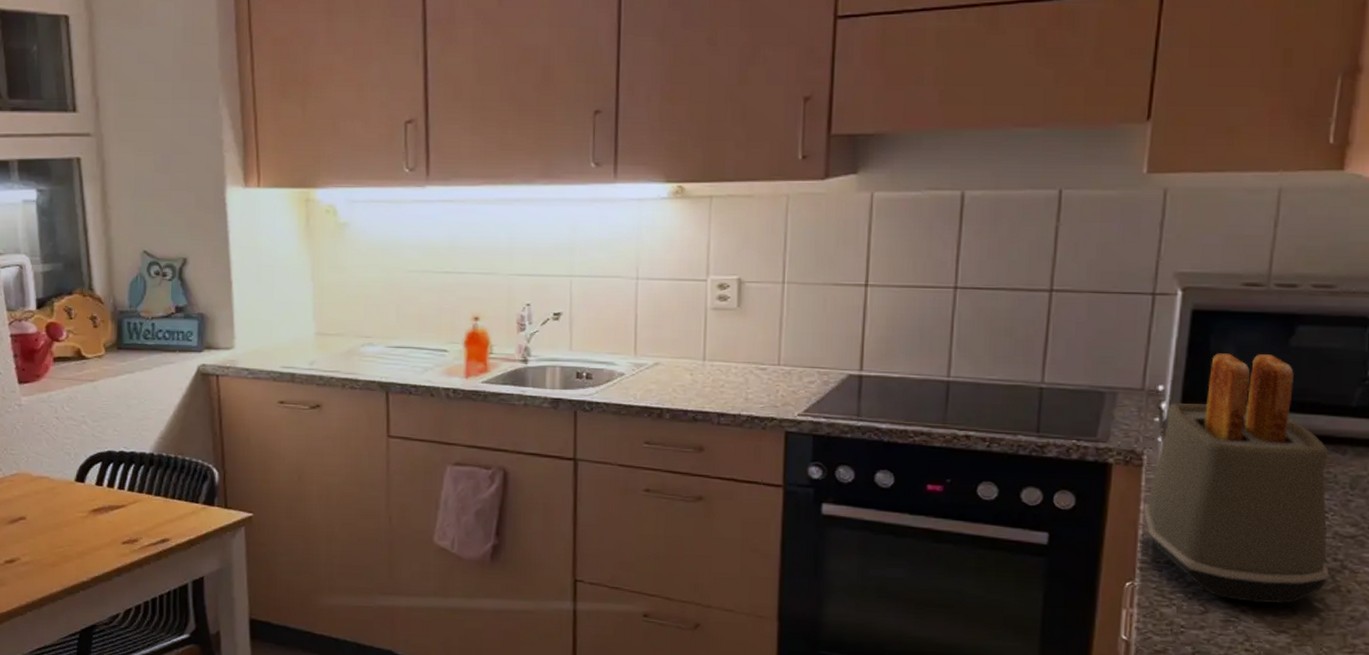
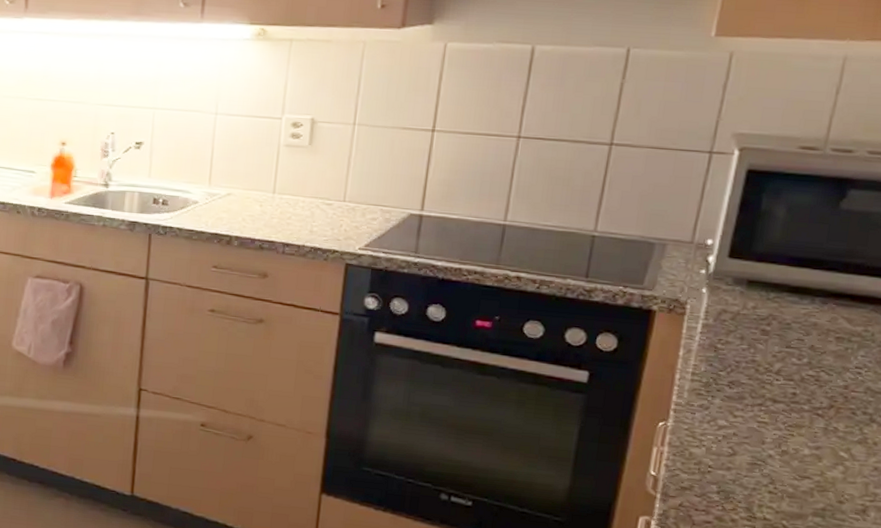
toaster: present [1143,353,1329,604] -> none [682,212,868,451]

